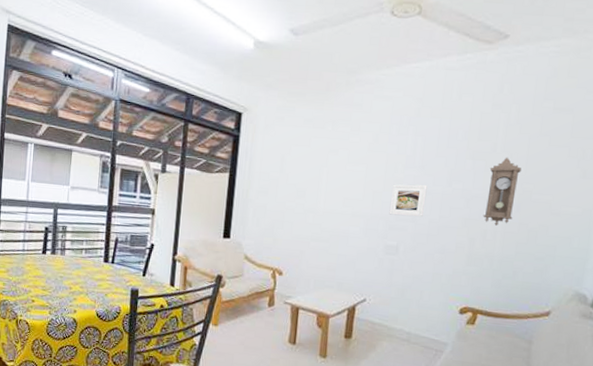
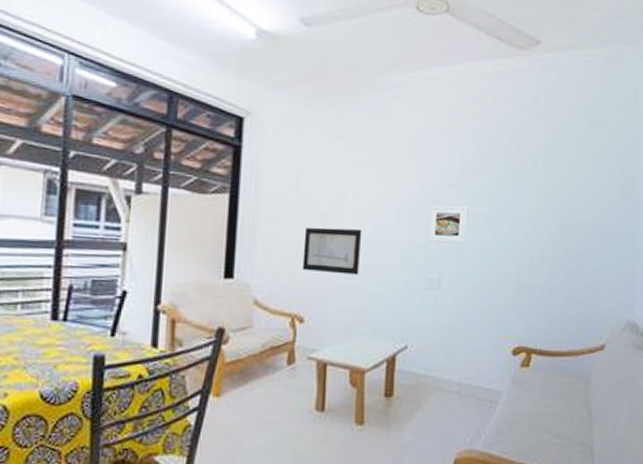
wall art: none [283,200,333,240] -> present [302,227,362,275]
pendulum clock: present [483,157,521,226] -> none [529,173,564,251]

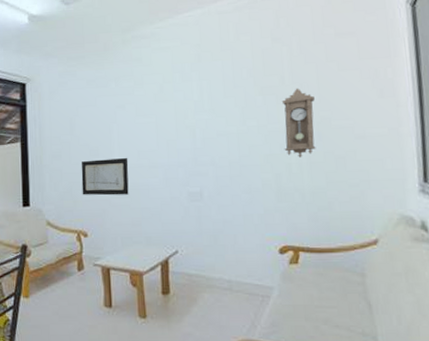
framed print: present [428,205,468,244] -> none [185,127,222,161]
pendulum clock: none [529,173,564,251] -> present [281,88,316,157]

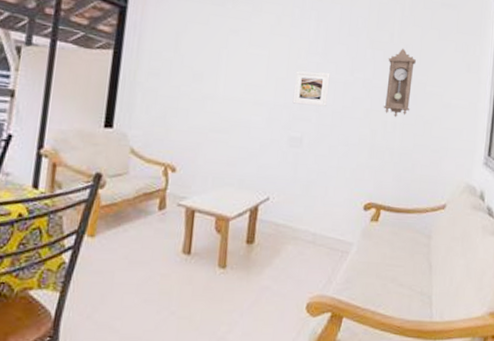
wall art: present [81,157,129,196] -> none [177,85,234,131]
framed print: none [185,127,222,161] -> present [292,71,330,107]

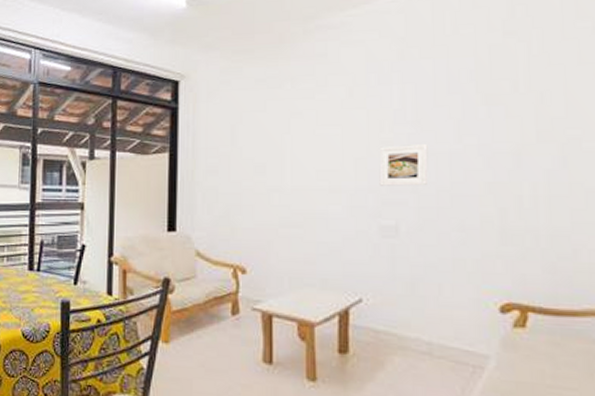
pendulum clock: present [383,48,416,117] -> none [513,97,560,188]

